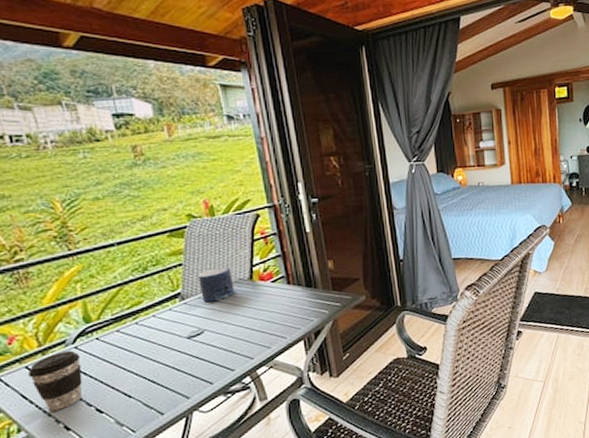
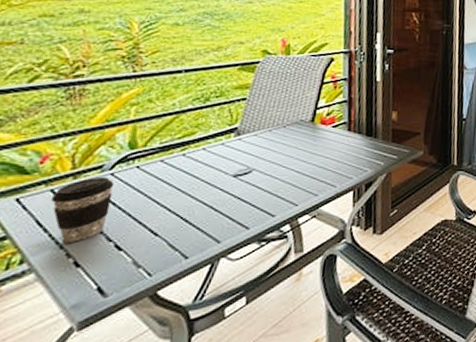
candle: present [198,267,234,302] -> none [258,107,294,141]

